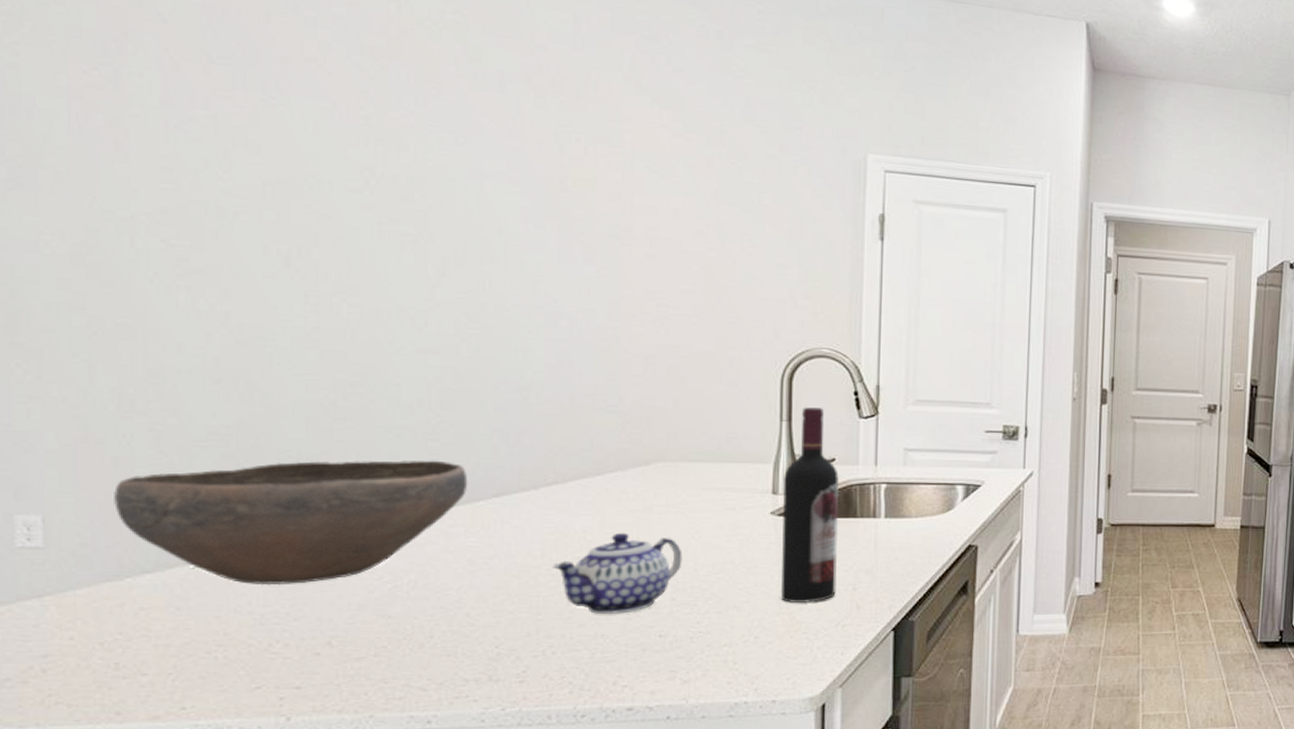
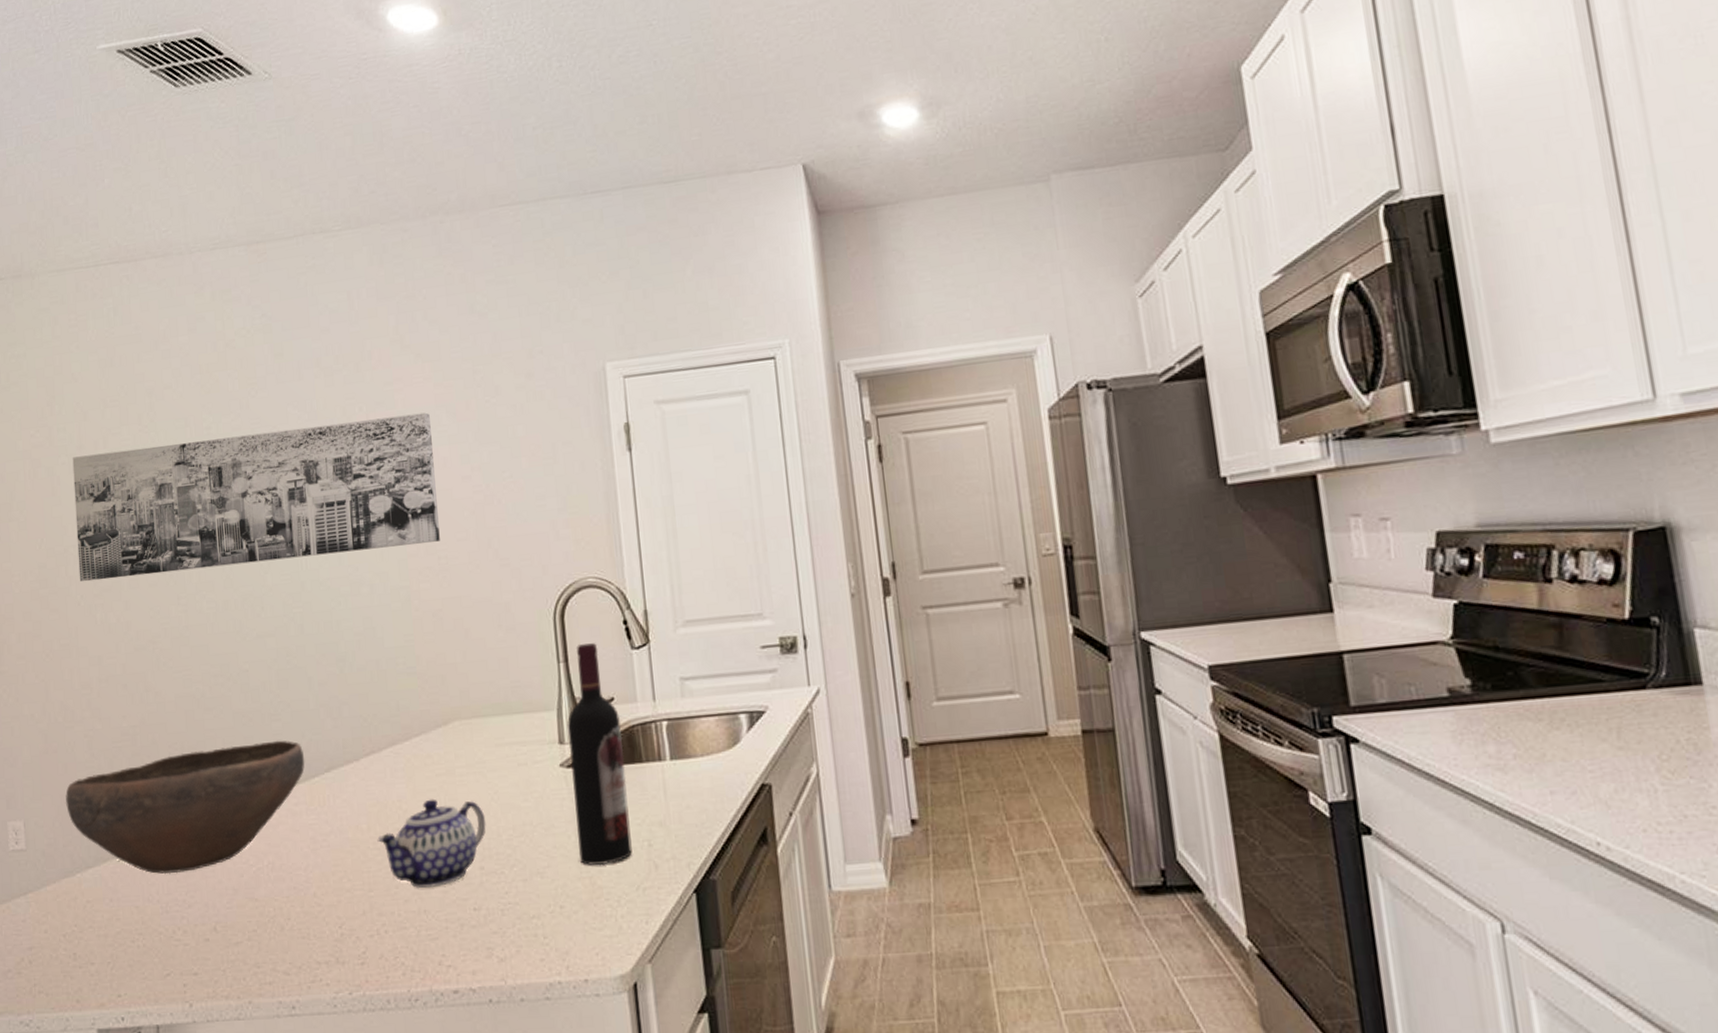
wall art: none [151,111,663,290] -> present [72,412,440,582]

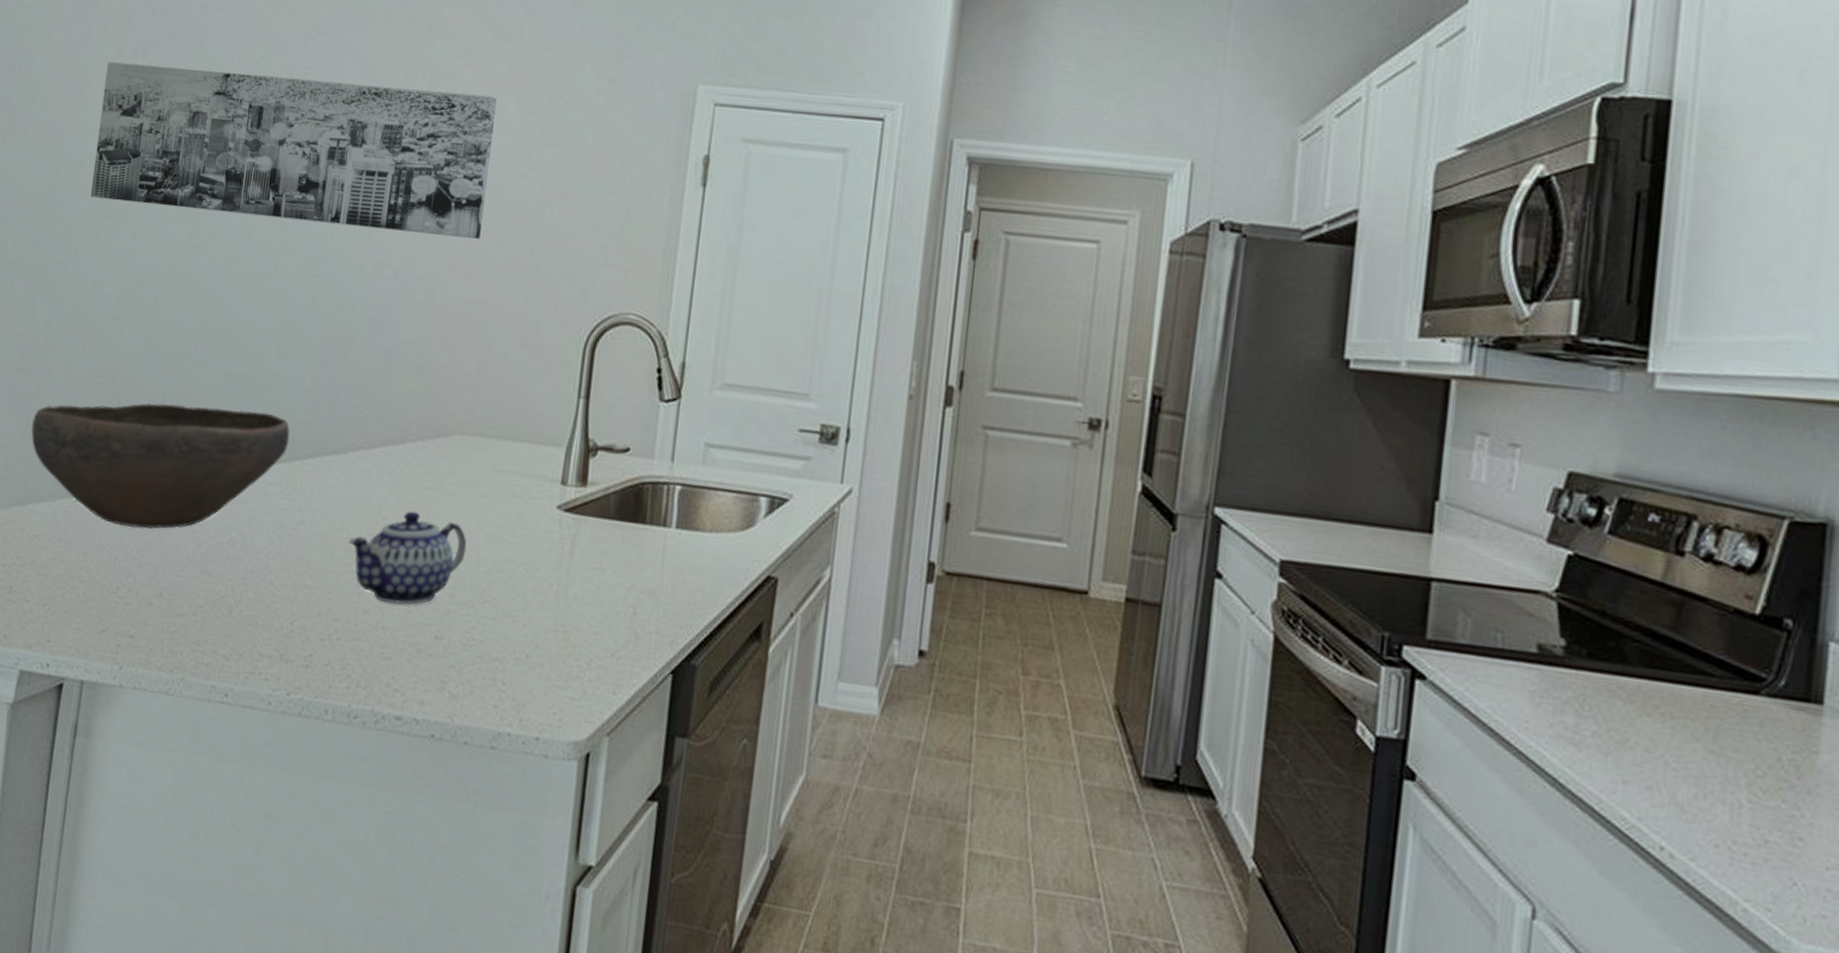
wine bottle: present [567,643,632,866] -> none [557,383,632,623]

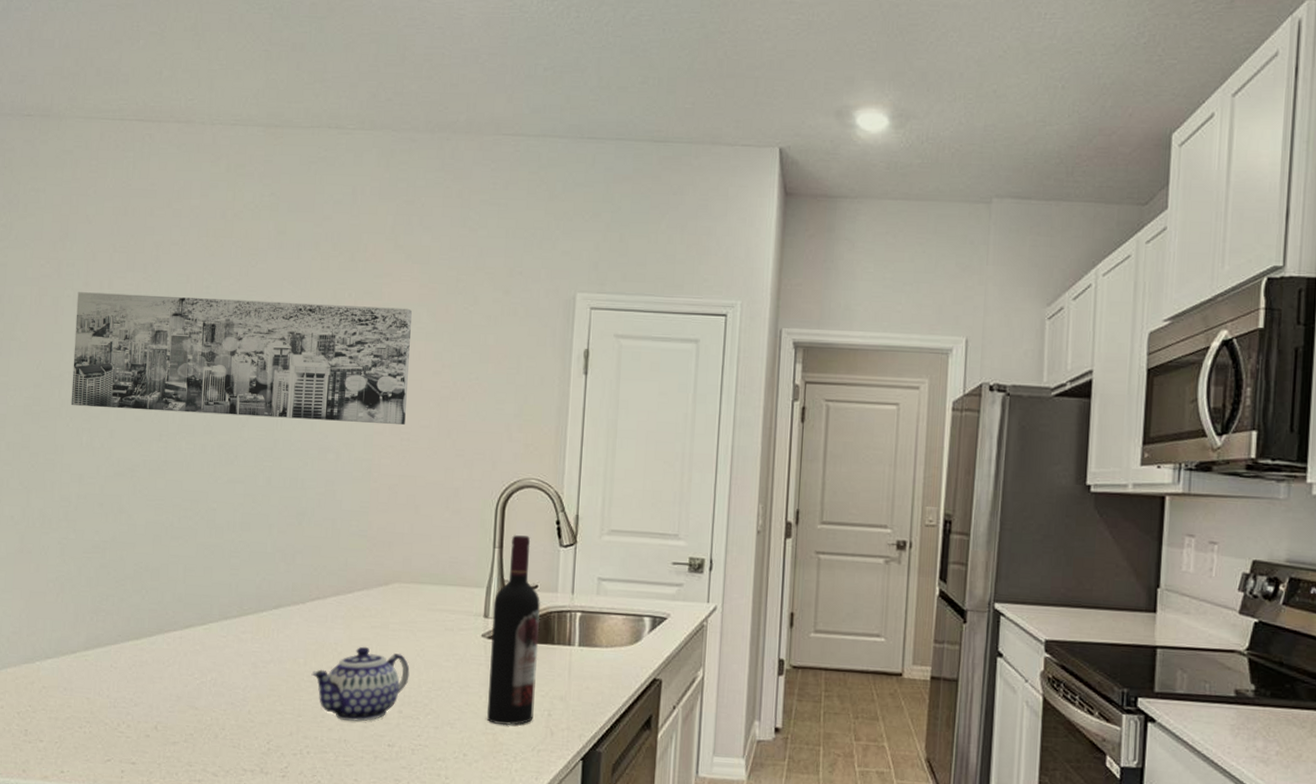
bowl: present [31,403,290,529] -> none [34,572,257,675]
wine bottle: none [557,383,632,623] -> present [487,535,541,726]

